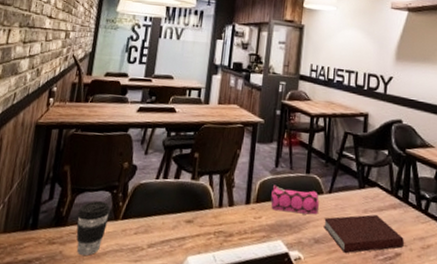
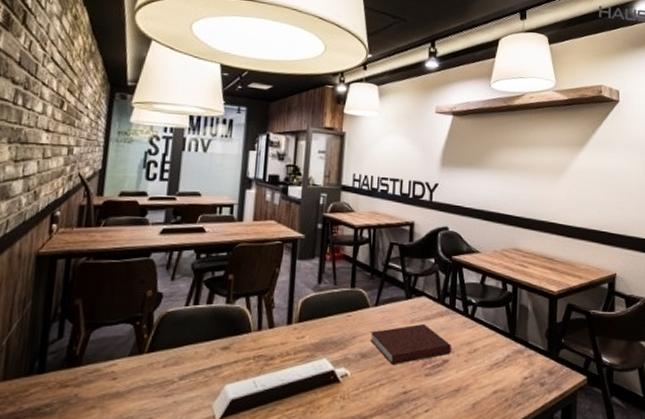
coffee cup: present [76,201,111,256] -> none [93,335,134,397]
pencil case: present [271,184,319,215] -> none [314,302,365,330]

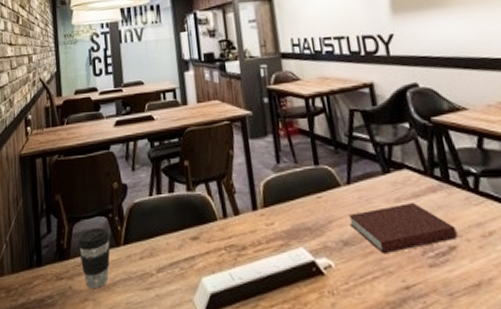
coffee cup: none [93,335,134,397] -> present [77,228,111,289]

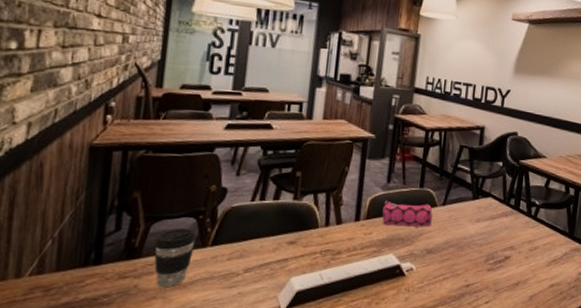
pencil case: none [279,183,340,214] -> present [382,200,433,227]
notebook: present [348,201,458,255] -> none [436,222,514,261]

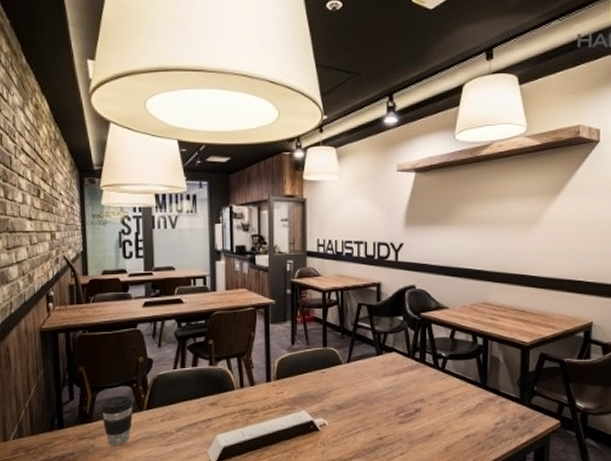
pencil case: present [382,200,433,227] -> none [291,361,338,385]

